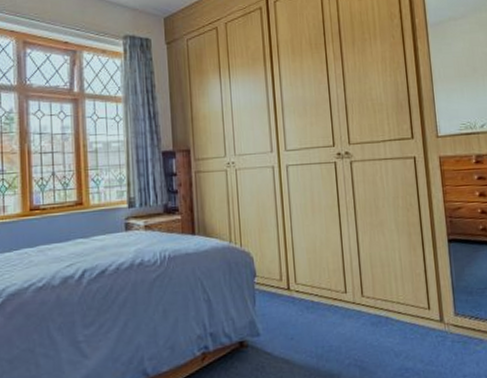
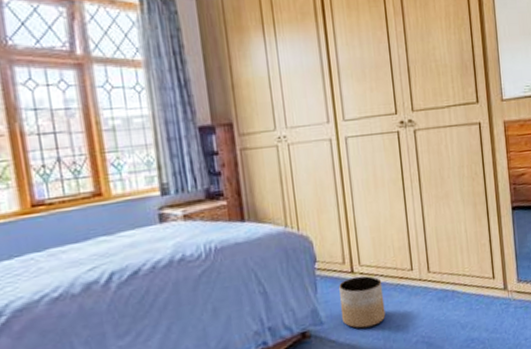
planter: none [276,293,319,345] -> present [339,276,386,329]

